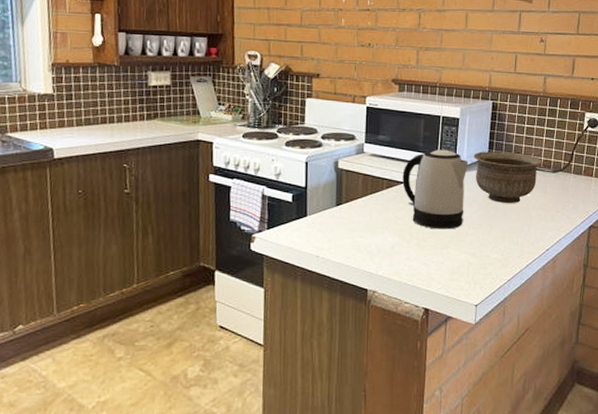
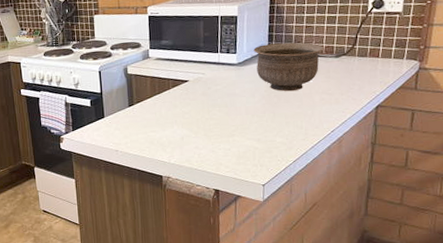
kettle: present [402,149,469,230] -> none [186,46,249,120]

